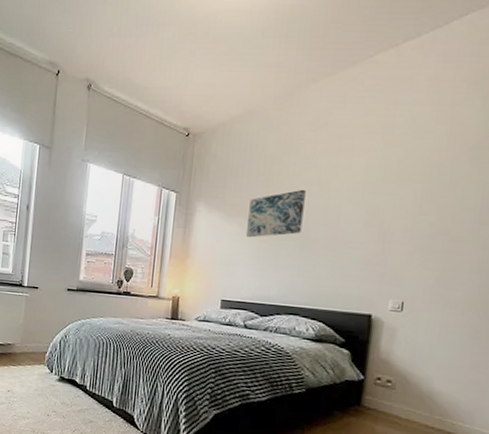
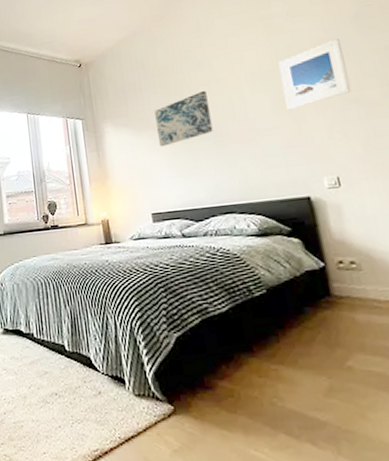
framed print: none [378,165,451,228] -> present [278,38,352,110]

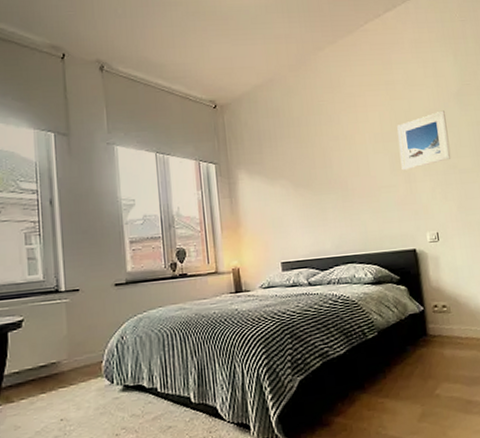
wall art: present [154,90,213,147] -> none [288,145,340,197]

